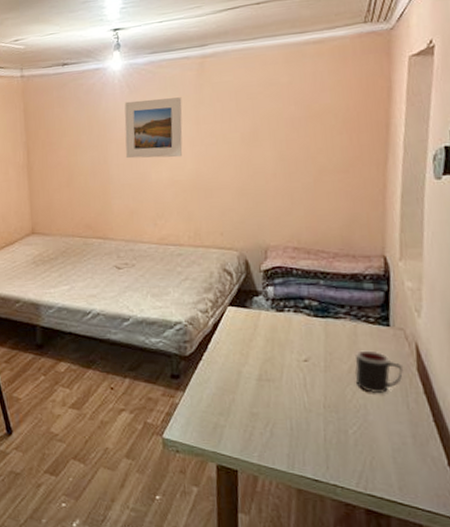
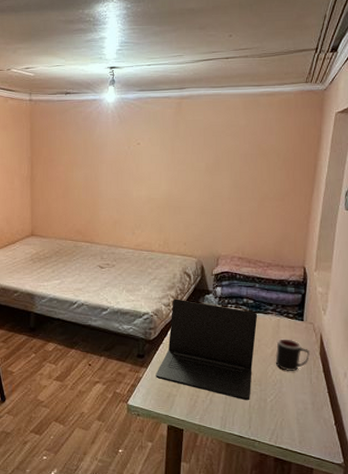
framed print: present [124,97,183,159] -> none [113,129,162,179]
laptop: none [196,303,326,433] -> present [156,299,258,401]

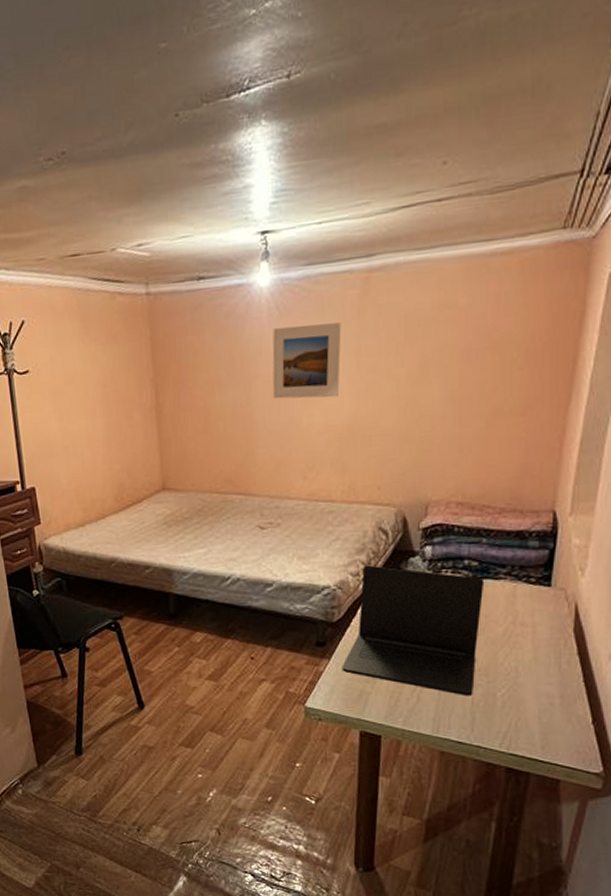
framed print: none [113,129,162,179] -> present [272,322,342,399]
mug: present [275,339,310,372] -> none [509,612,559,657]

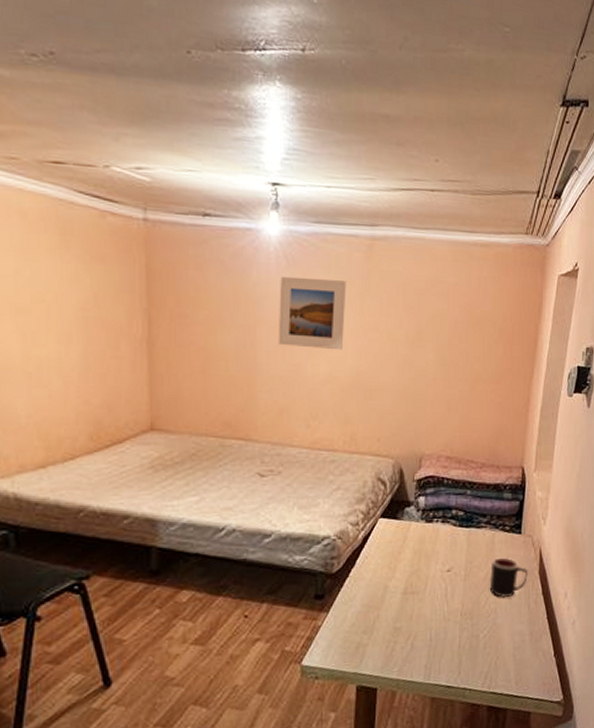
laptop: present [342,565,485,697] -> none [340,514,469,641]
mug: none [509,612,559,657] -> present [489,557,528,599]

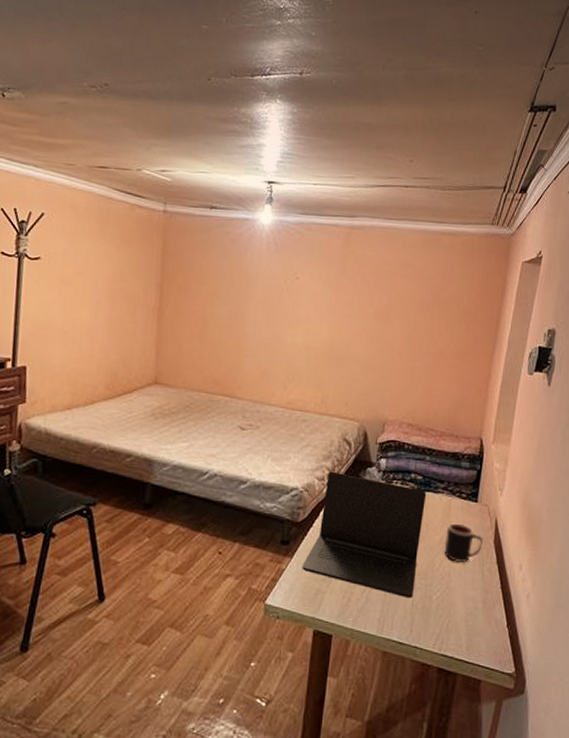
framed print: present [277,276,347,351] -> none [264,258,326,324]
laptop: none [340,514,469,641] -> present [302,471,427,599]

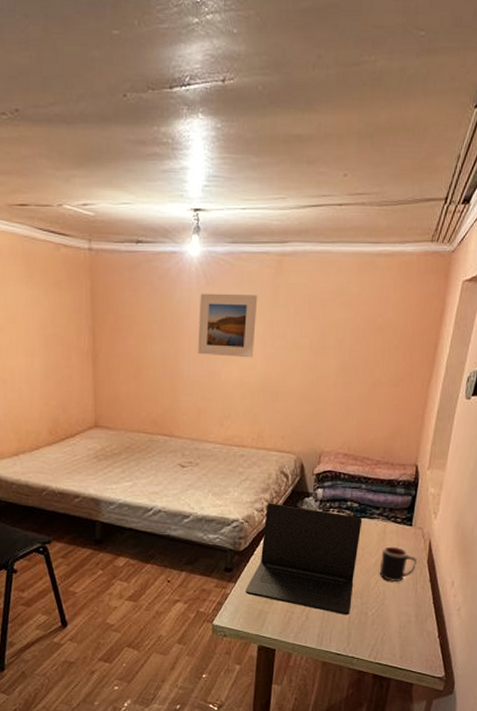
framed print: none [264,258,326,324] -> present [197,293,258,358]

